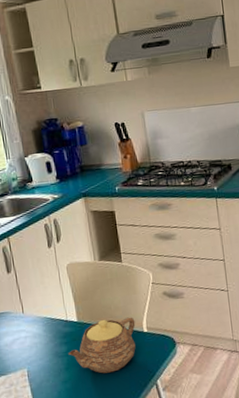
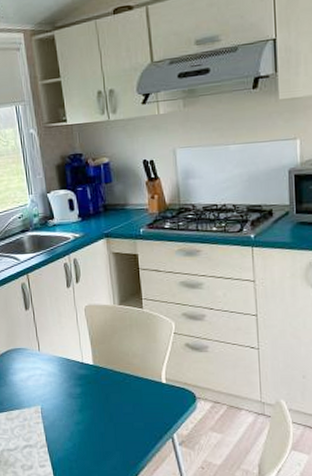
teapot: present [68,317,136,374] -> none [82,365,154,420]

